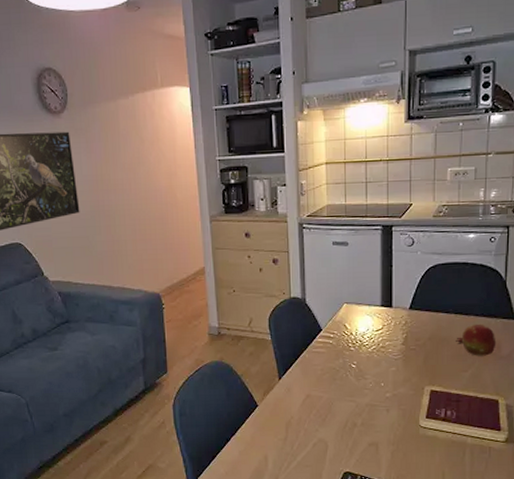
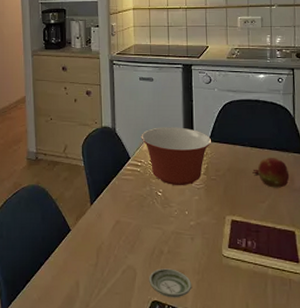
mixing bowl: none [334,295,413,358] -> present [141,127,212,186]
saucer: none [341,440,386,469] -> present [149,268,192,298]

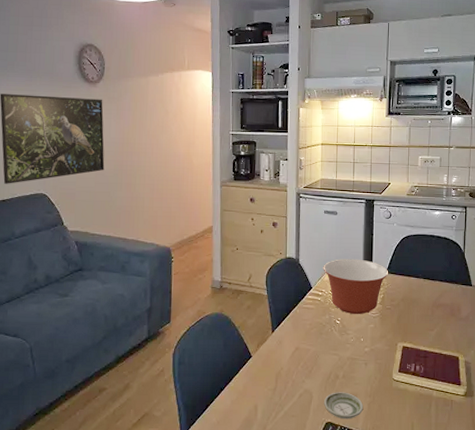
fruit: present [252,158,290,188] -> none [424,289,457,317]

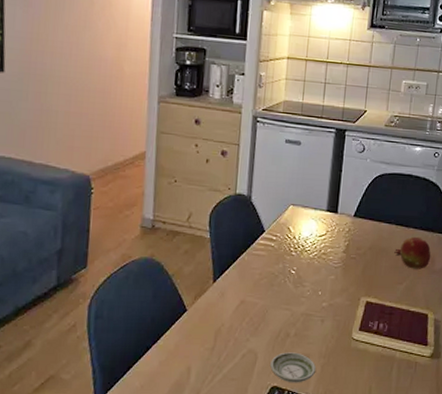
mixing bowl: present [323,259,389,315] -> none [279,198,357,264]
fruit: none [424,289,457,317] -> present [394,237,432,269]

